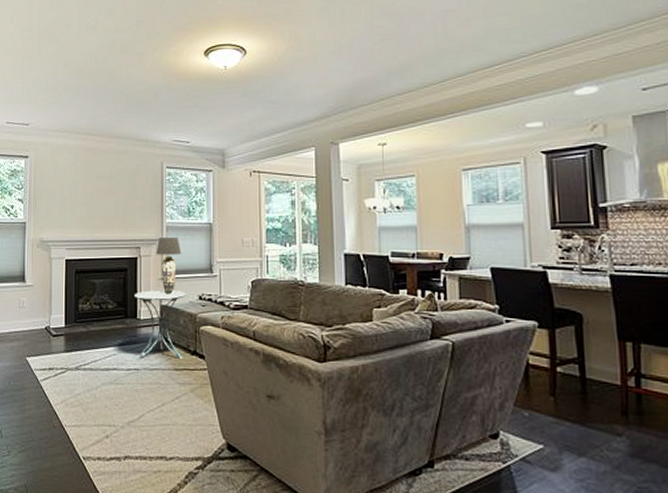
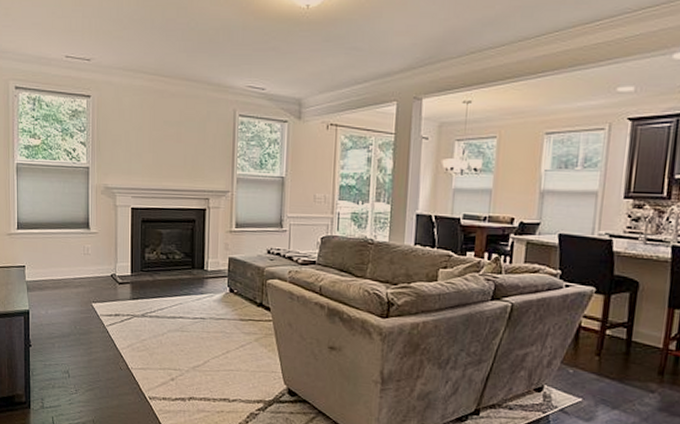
side table: present [135,290,186,360] -> none [202,242,254,311]
table lamp: present [156,236,182,295] -> none [225,189,252,248]

